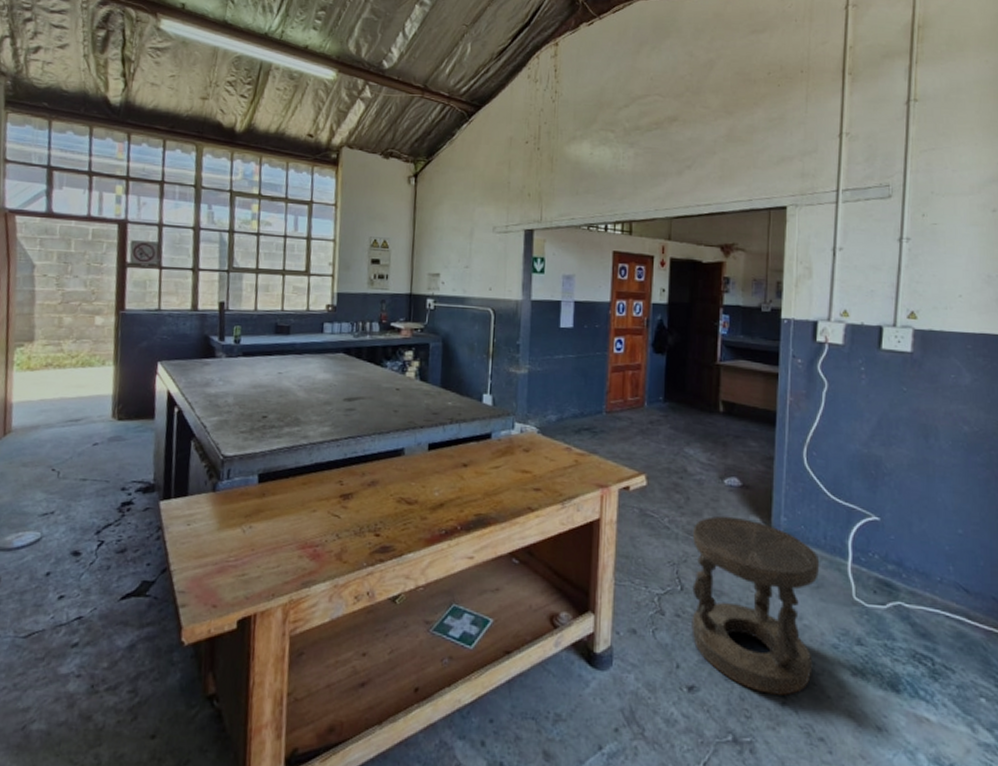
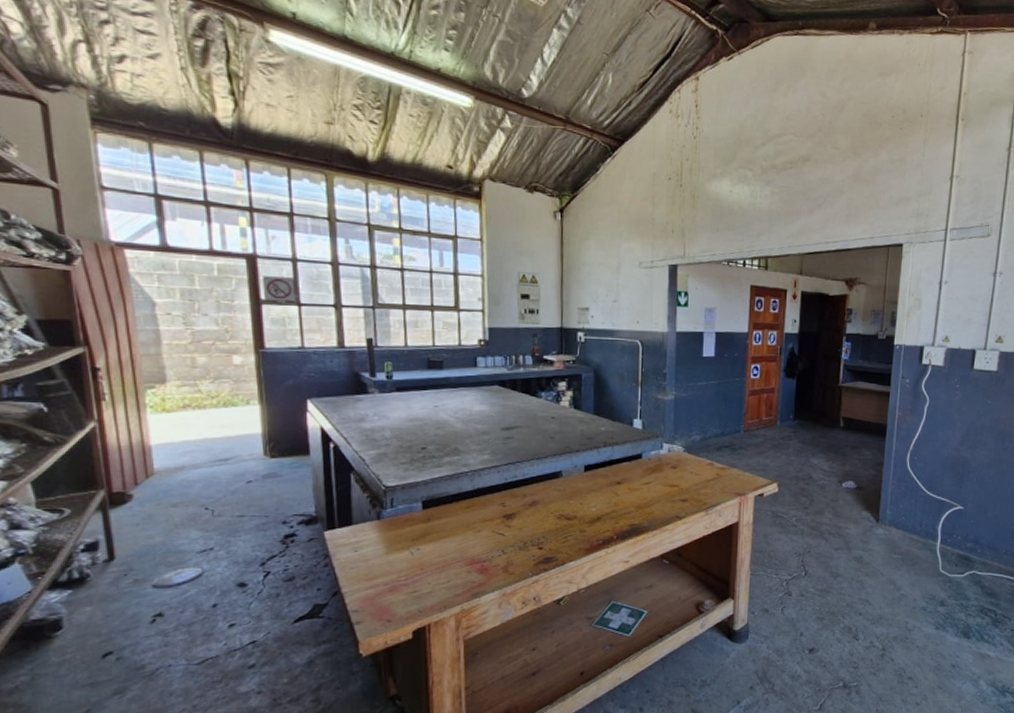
stool: present [691,516,820,695] -> none [813,513,916,649]

